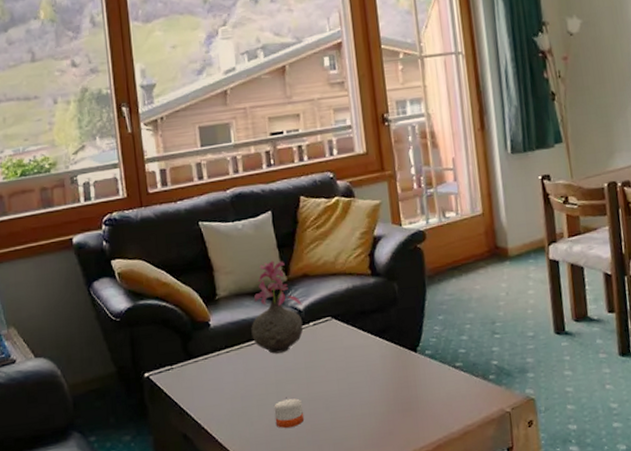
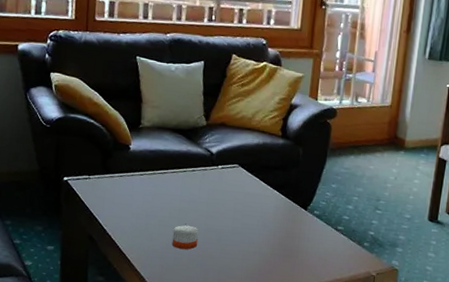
vase: present [251,261,304,354] -> none [165,104,216,186]

